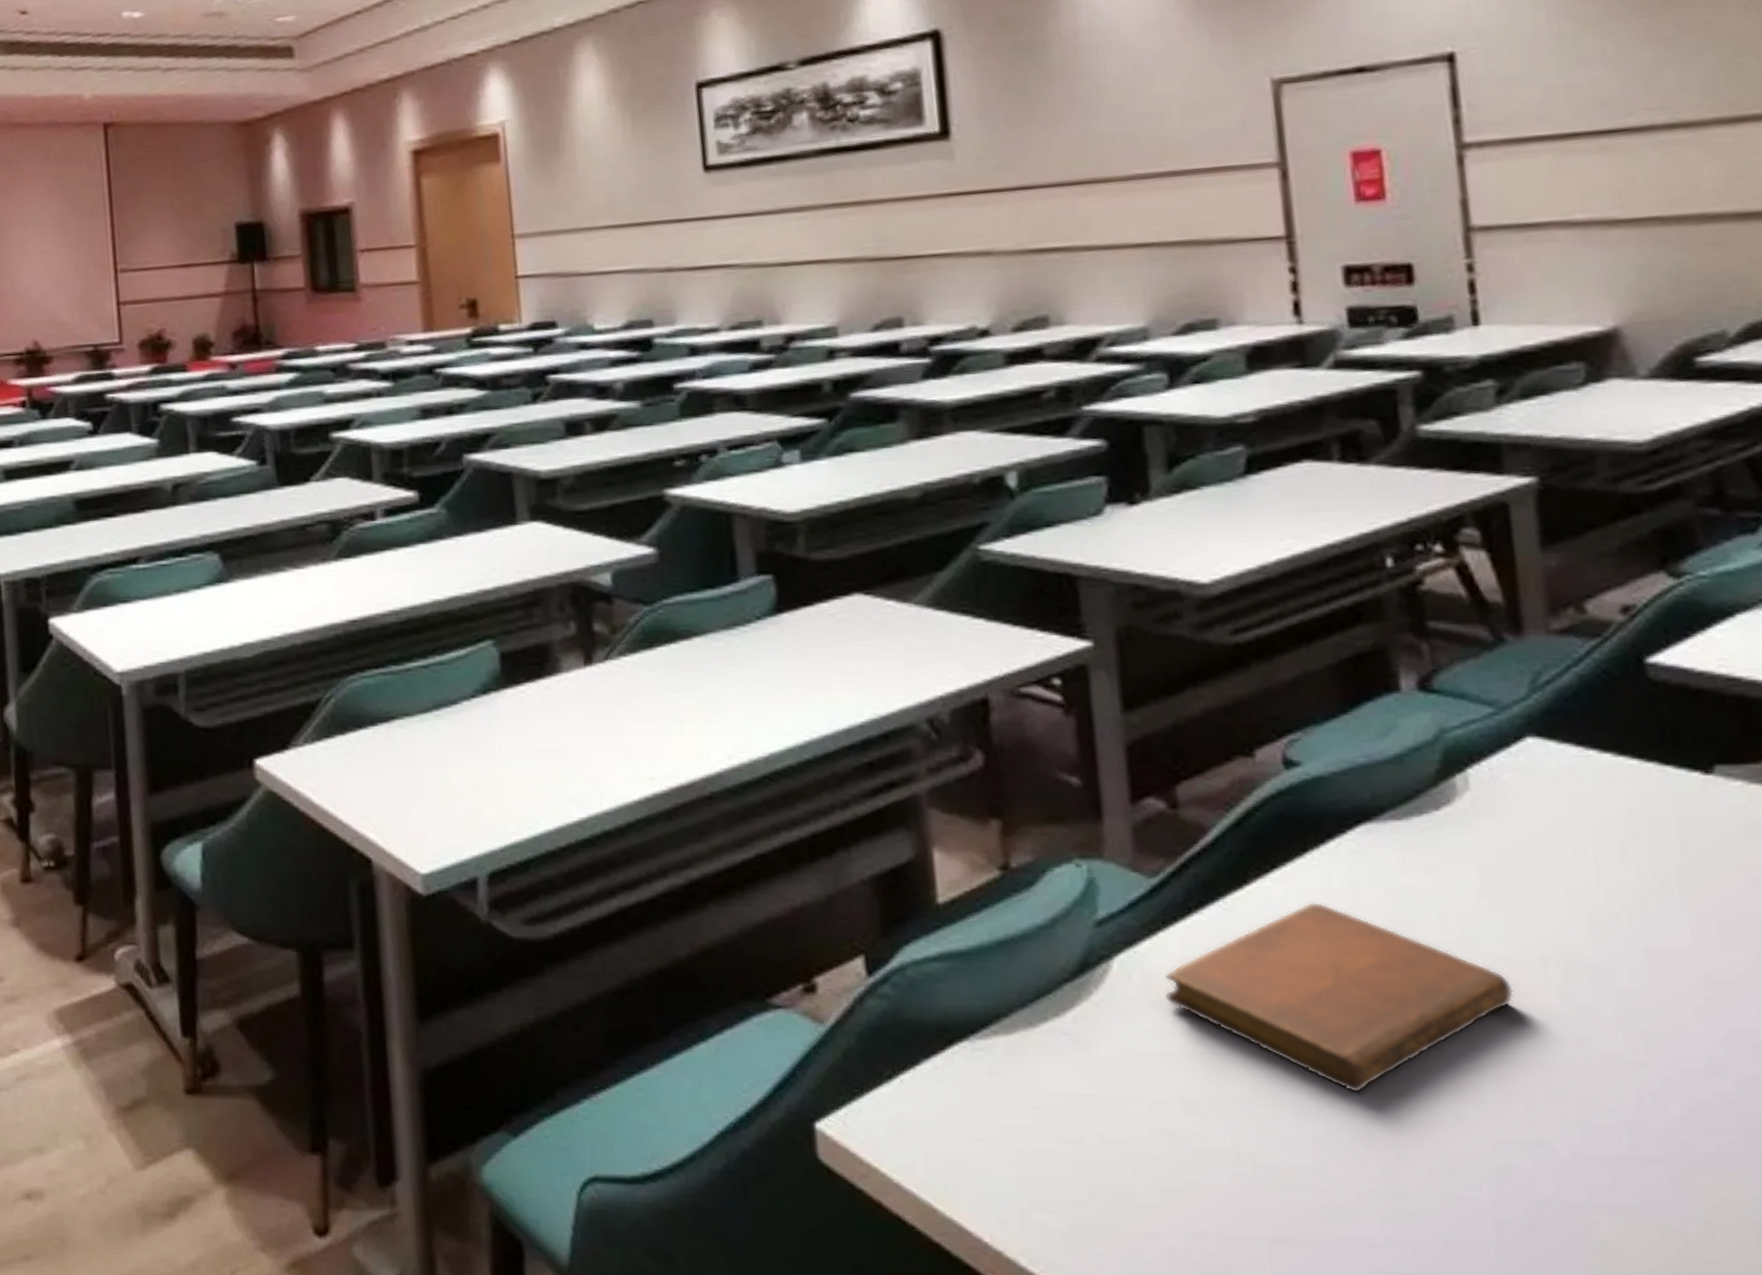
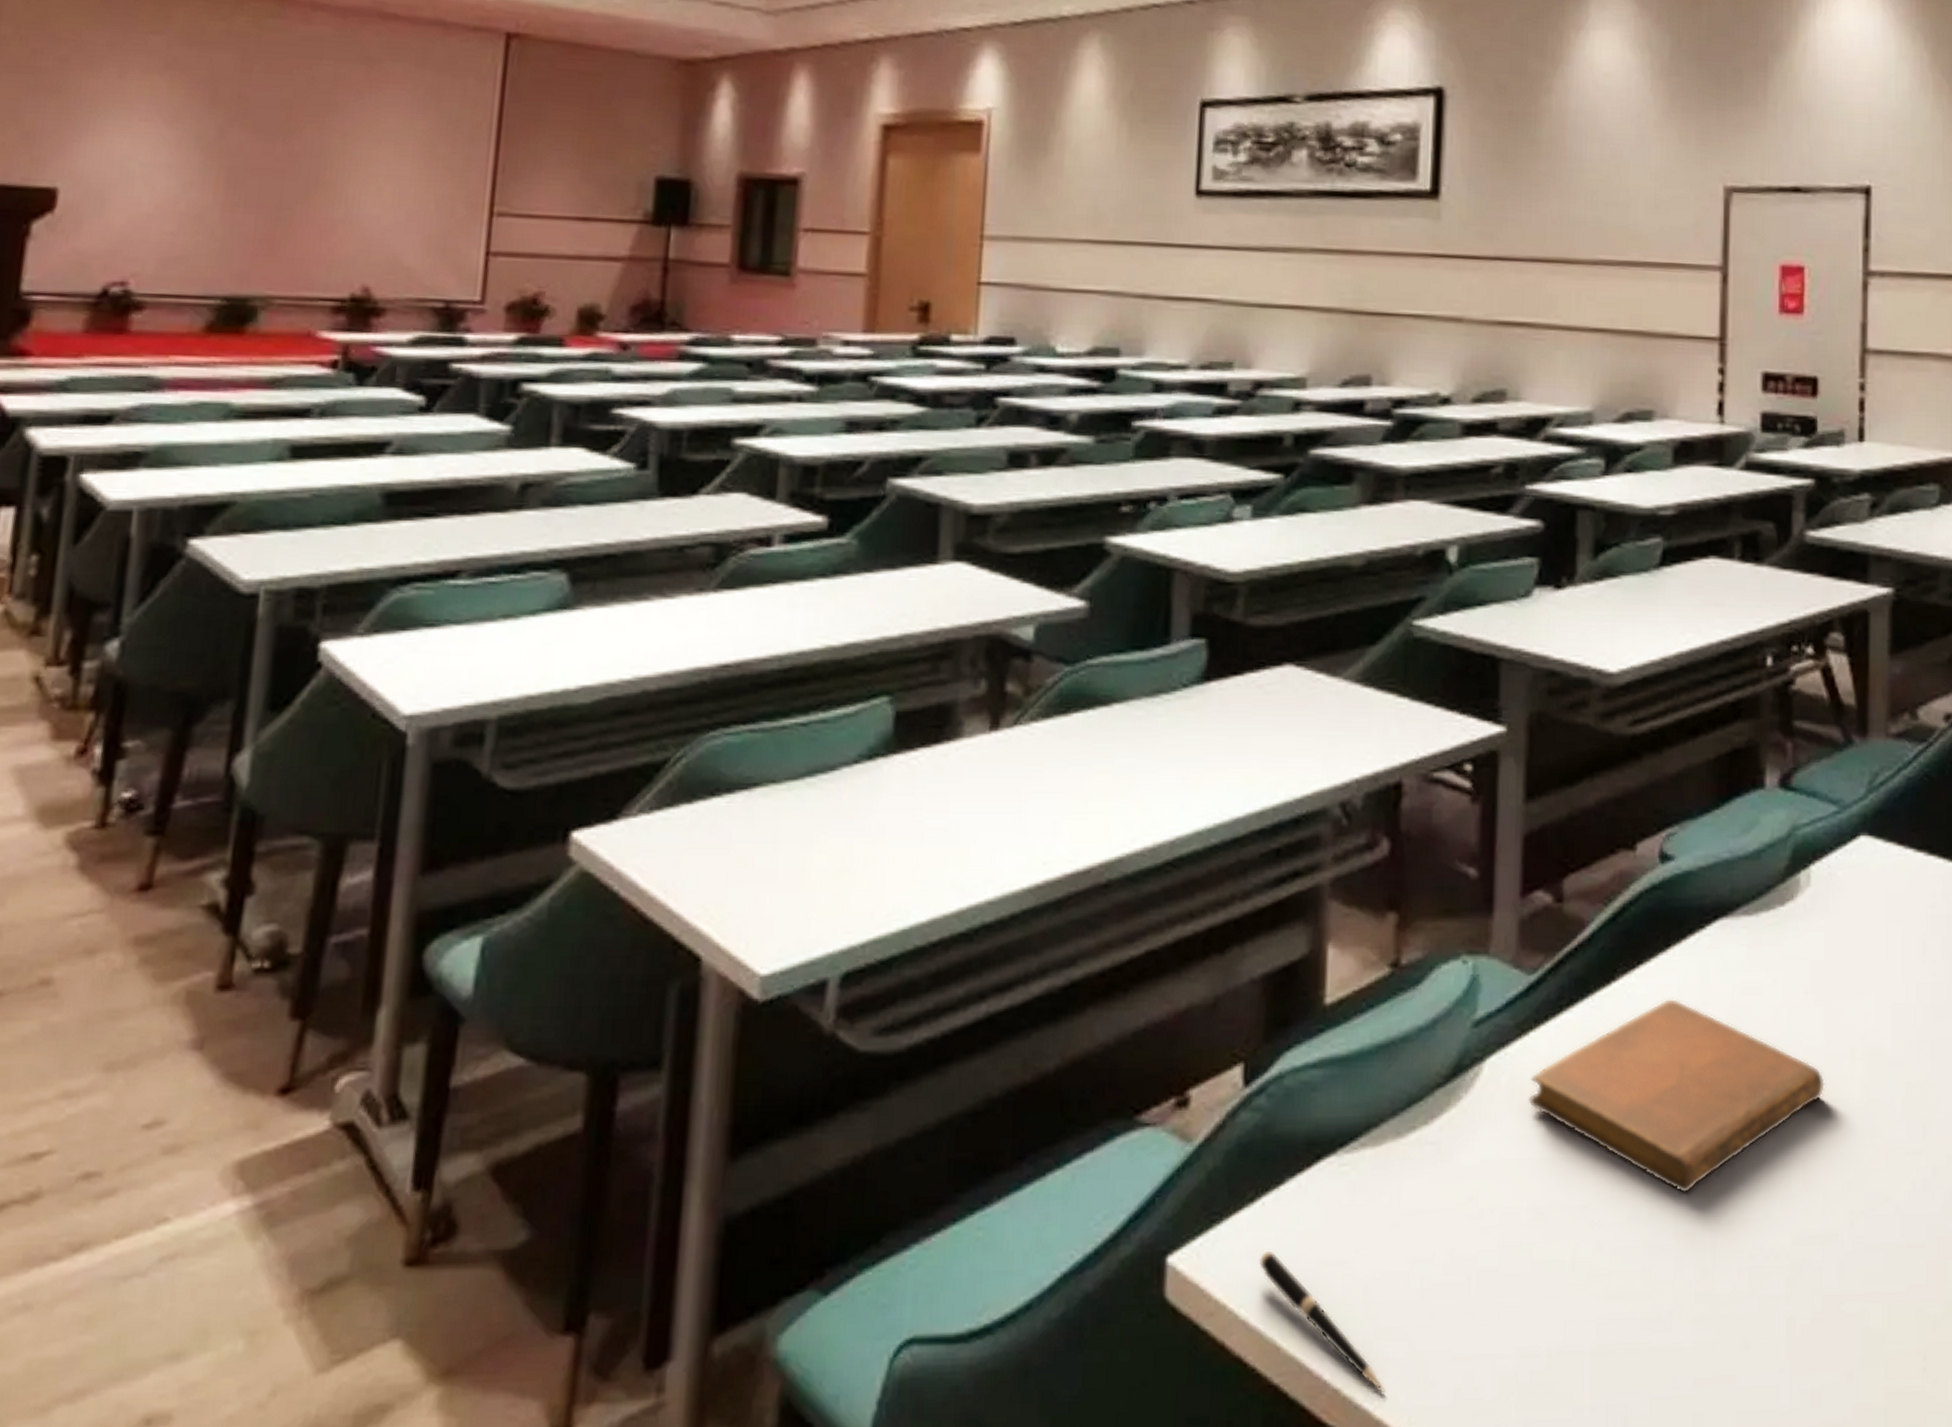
pen: none [904,1123,1050,1258] -> present [1258,1250,1386,1392]

